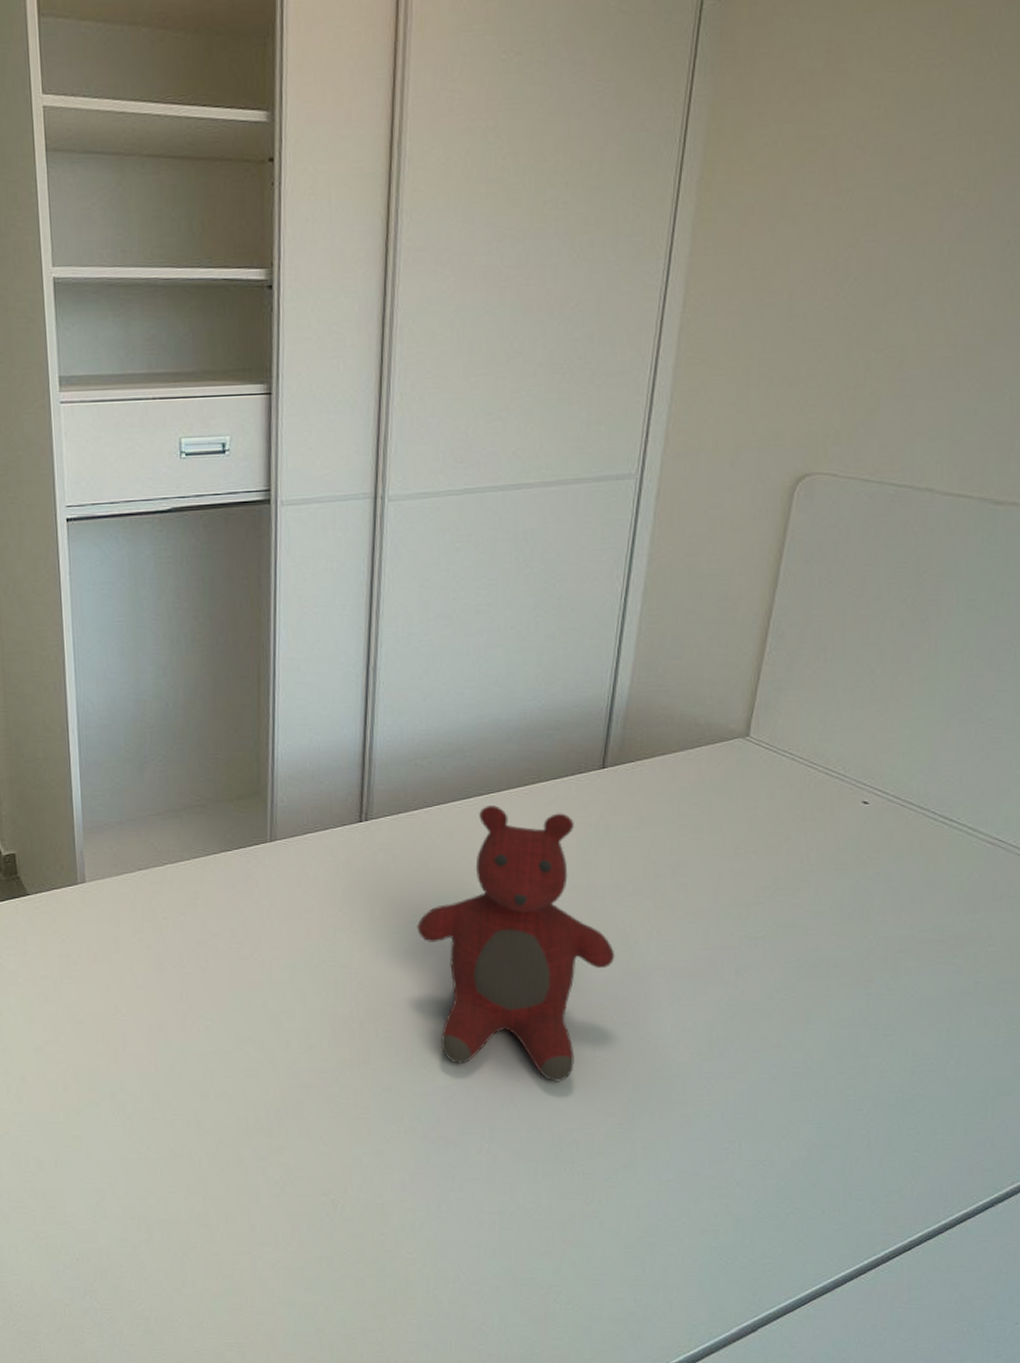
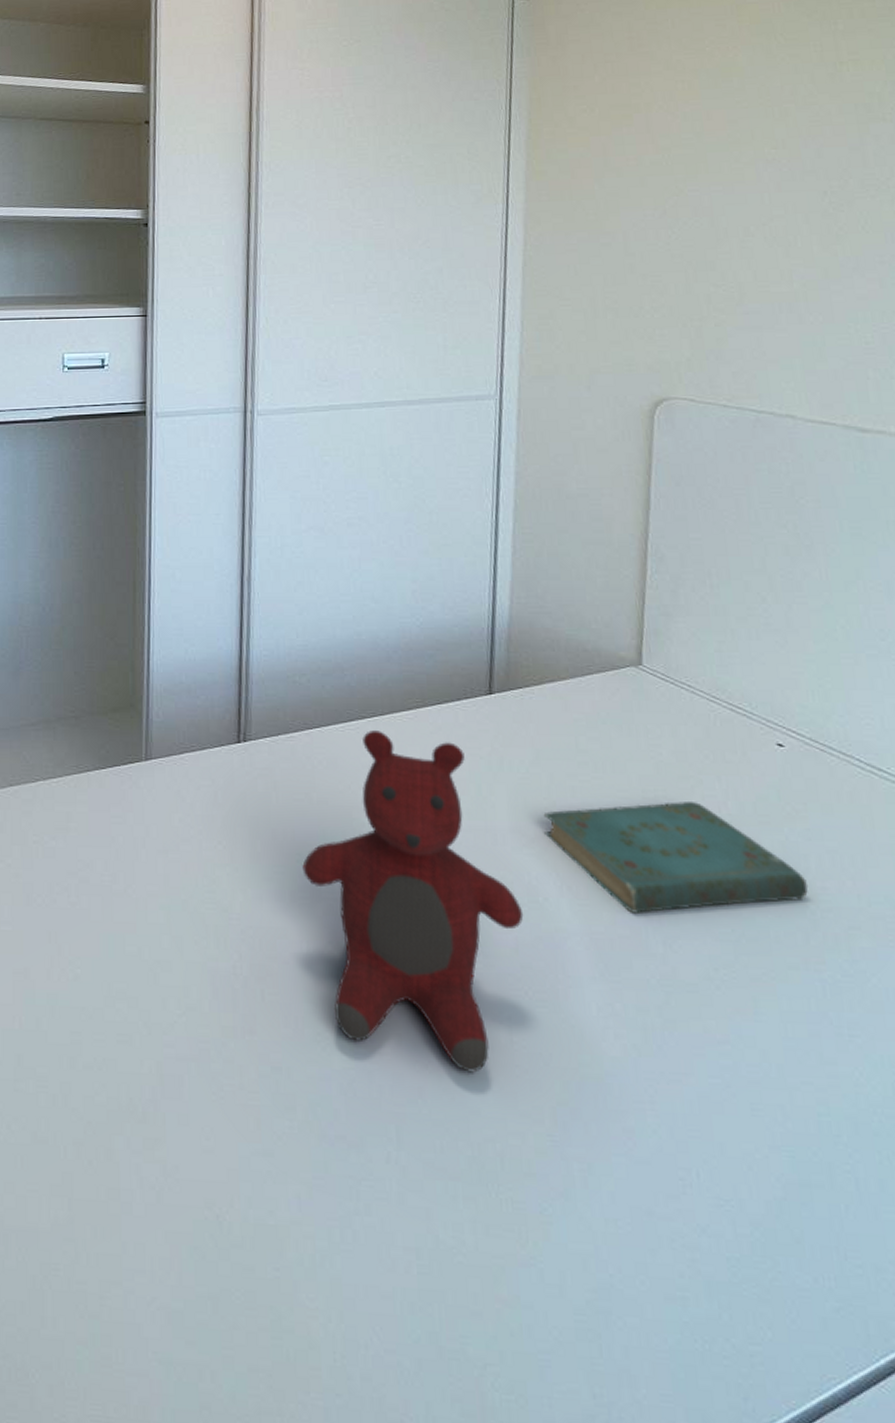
book: none [640,854,870,951] -> present [543,800,809,915]

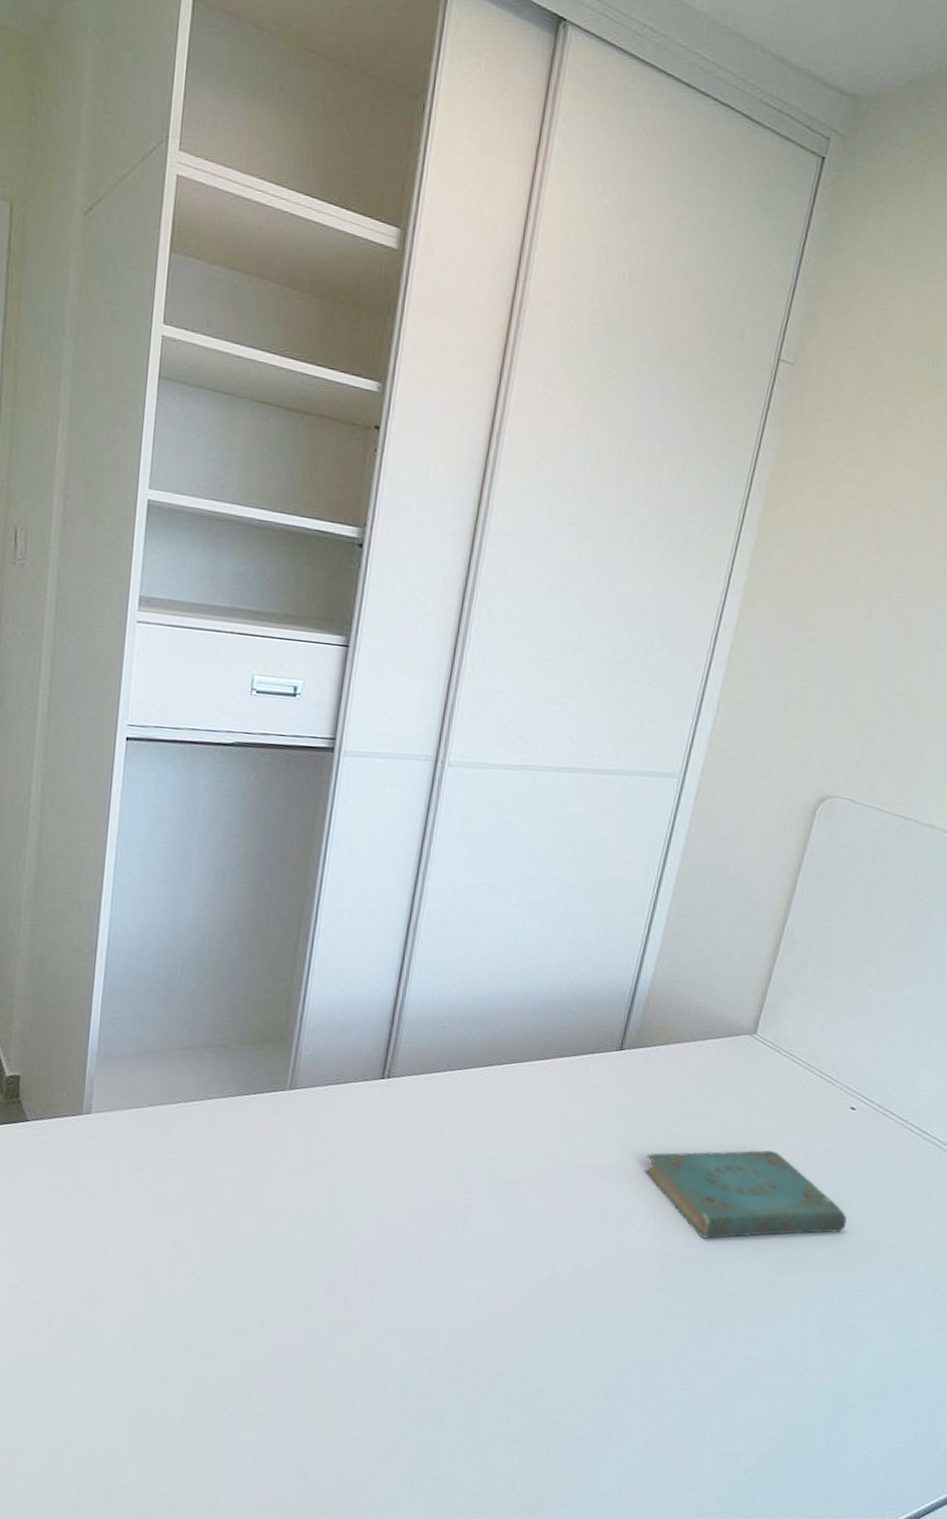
teddy bear: present [302,730,524,1073] -> none [425,1075,613,1361]

